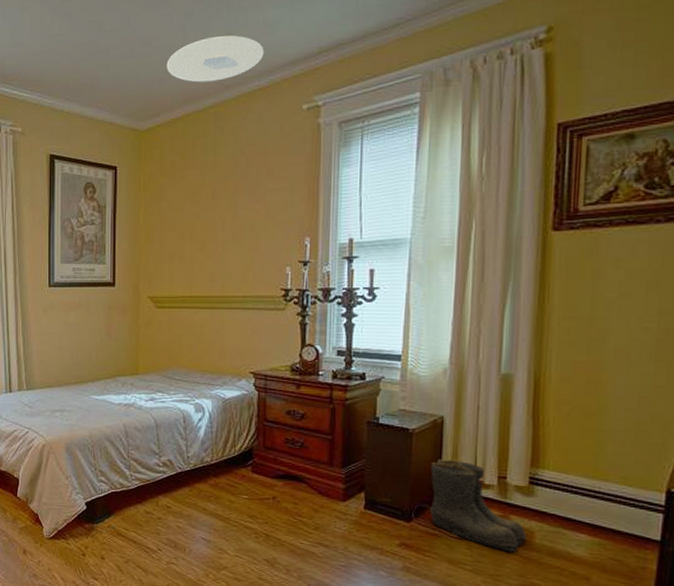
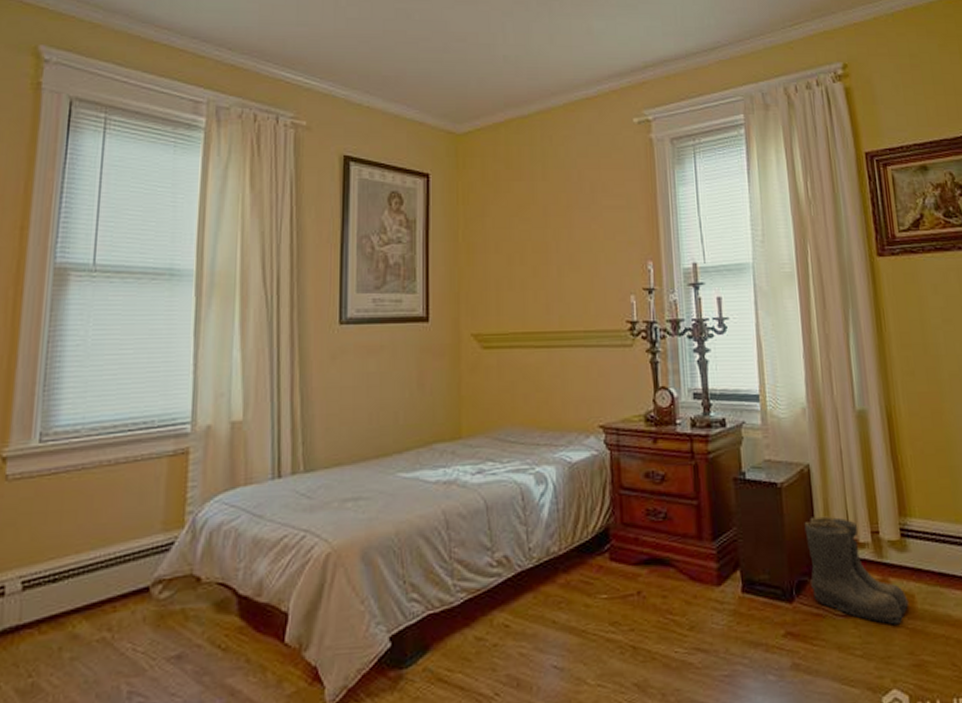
ceiling light: present [166,35,264,83] -> none [485,40,590,86]

